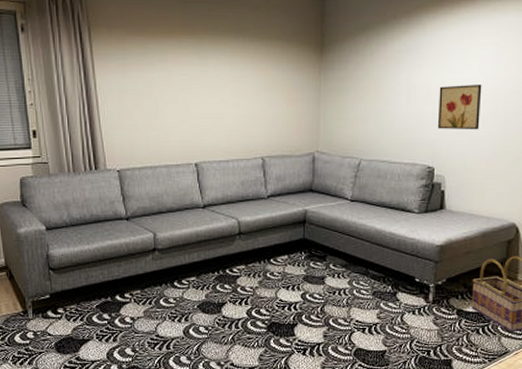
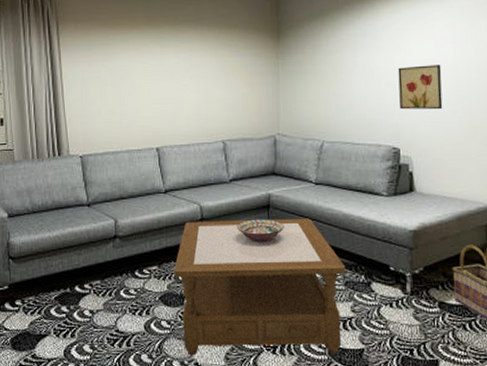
coffee table: none [212,233,375,357] -> present [174,218,346,356]
decorative bowl: none [273,233,319,256] -> present [237,219,284,243]

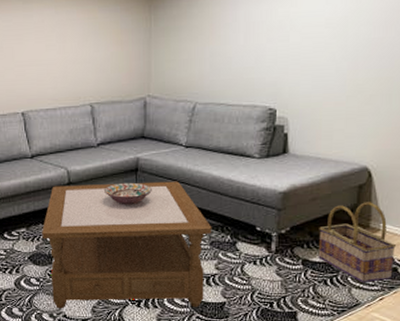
wall art: present [398,65,443,110] -> none [279,17,330,68]

